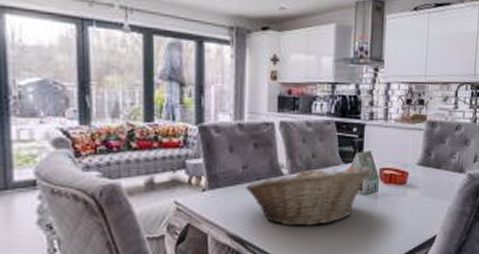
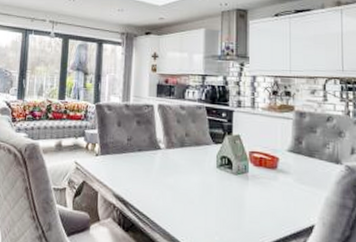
fruit basket: present [245,166,371,226] -> none [129,143,241,197]

